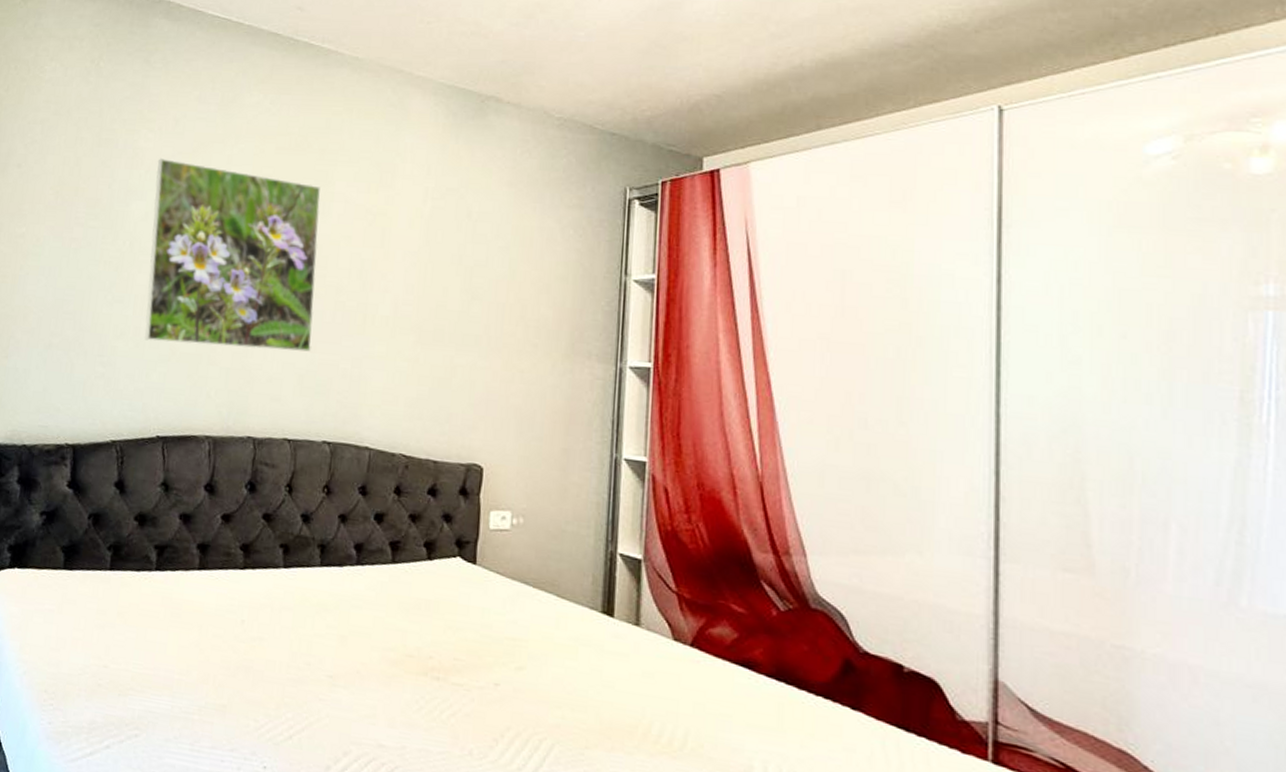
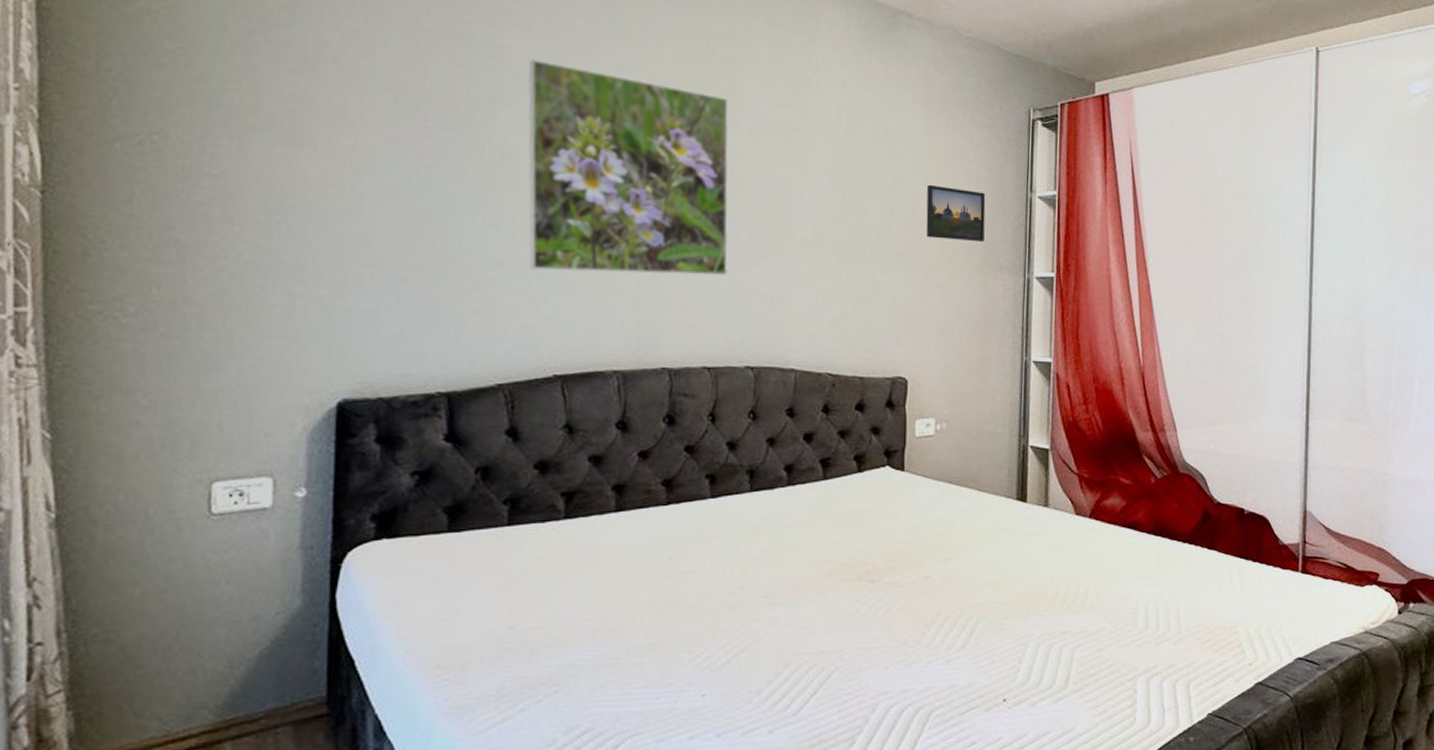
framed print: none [508,266,574,328] -> present [926,184,986,243]

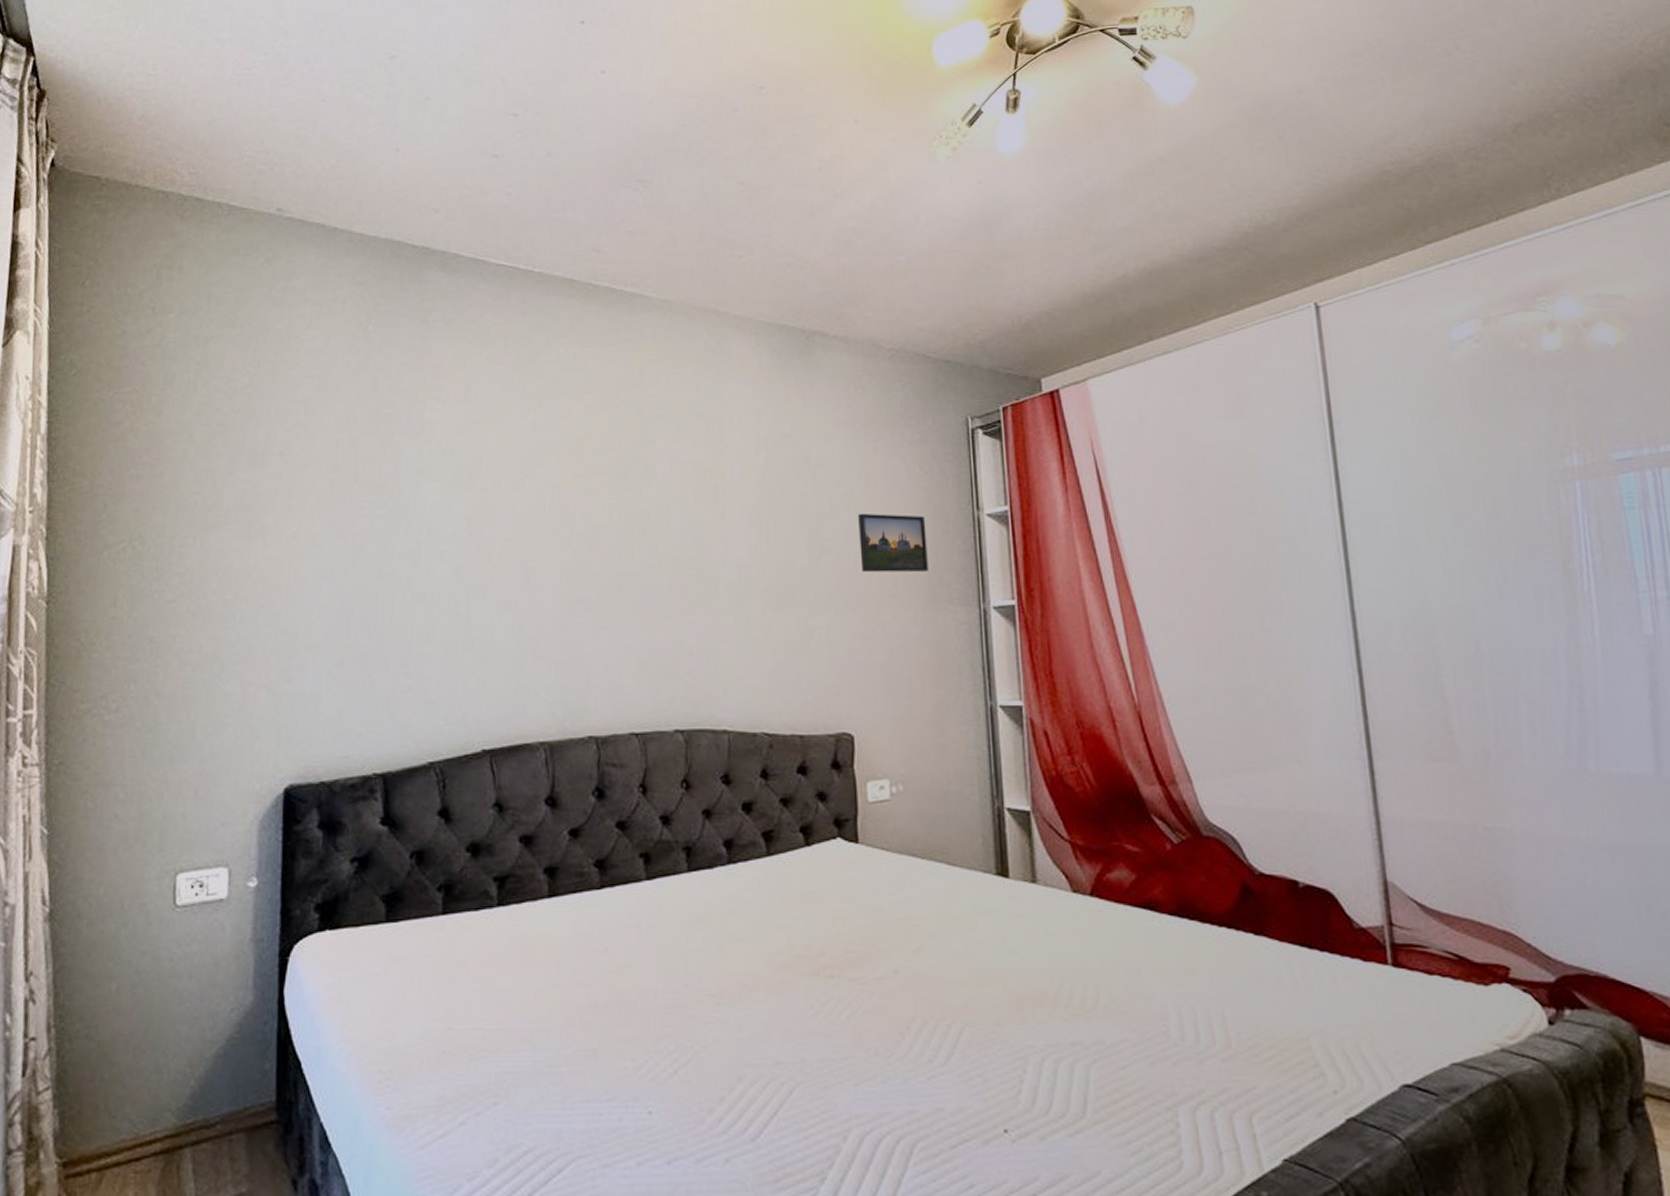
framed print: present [528,59,729,275] -> none [449,430,651,641]

